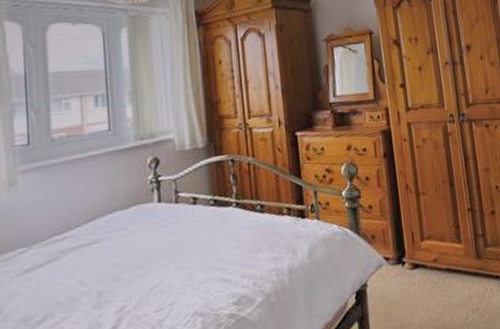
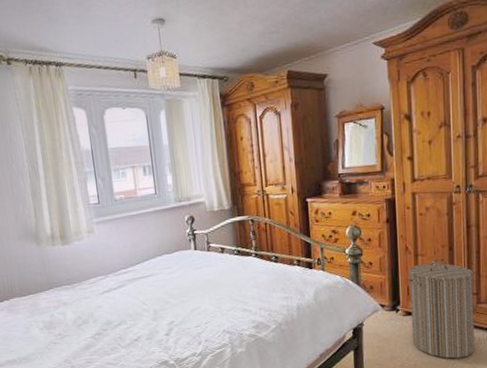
laundry hamper: none [409,195,489,320] -> present [406,257,475,359]

